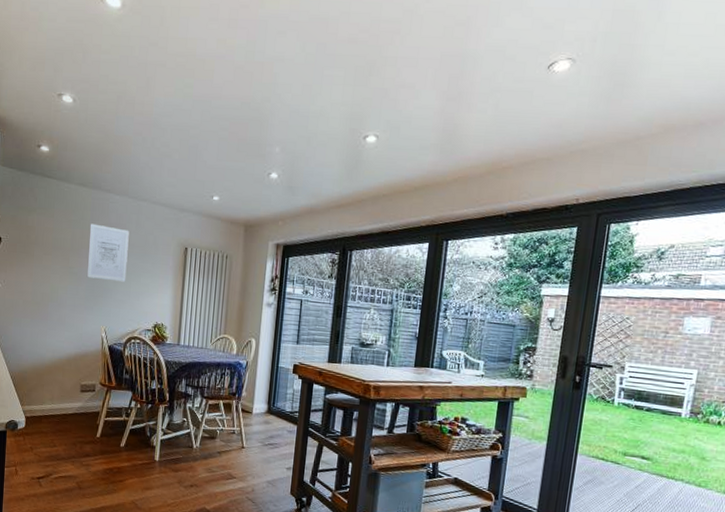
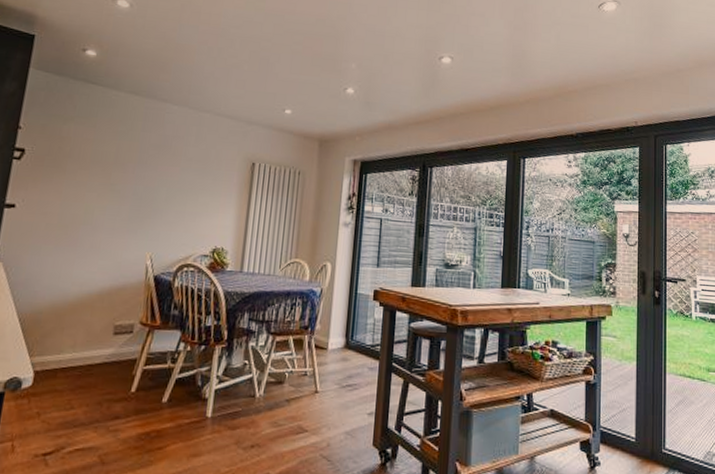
wall art: present [86,223,129,282] -> none [131,135,188,201]

